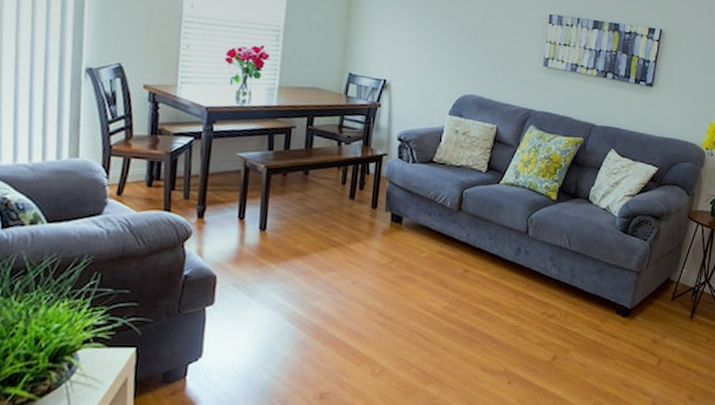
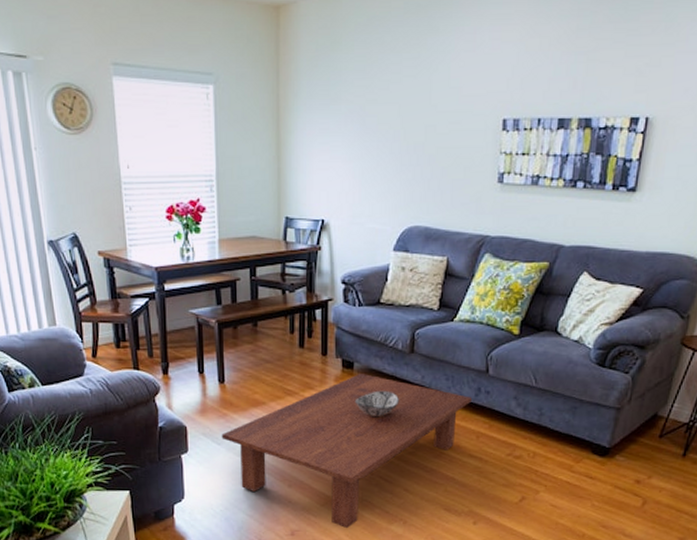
coffee table: none [255,228,512,391] -> present [221,374,472,529]
decorative bowl: none [400,246,445,273] -> present [354,390,400,417]

